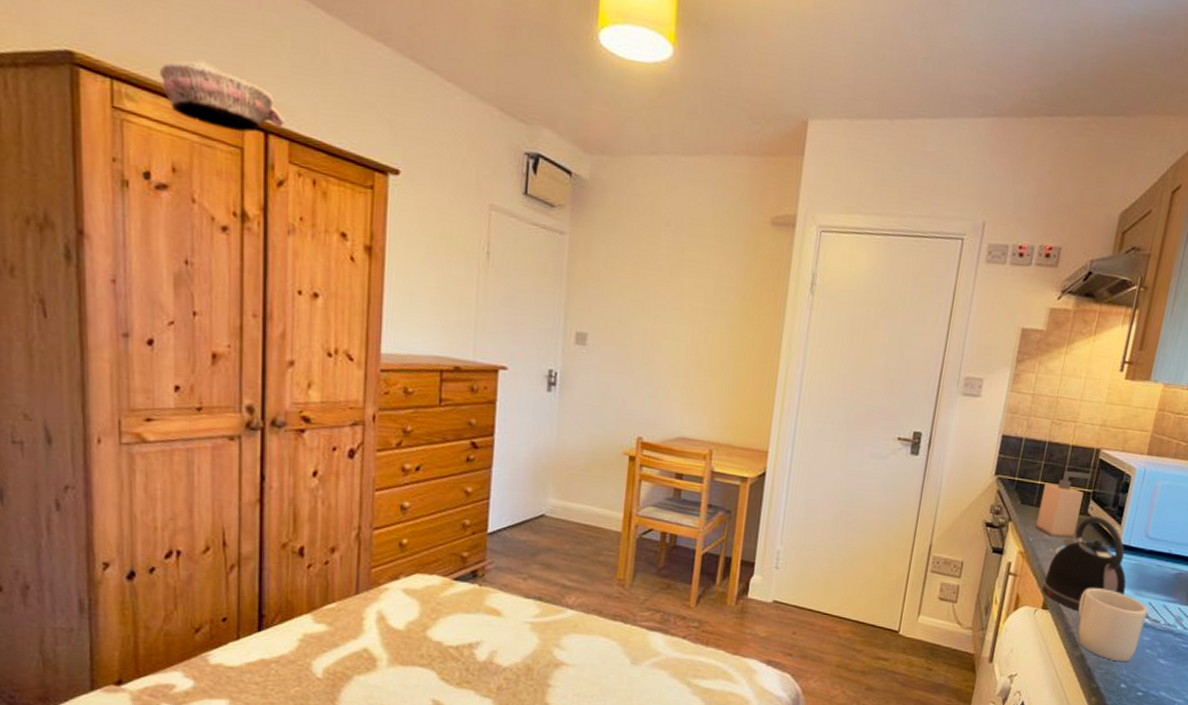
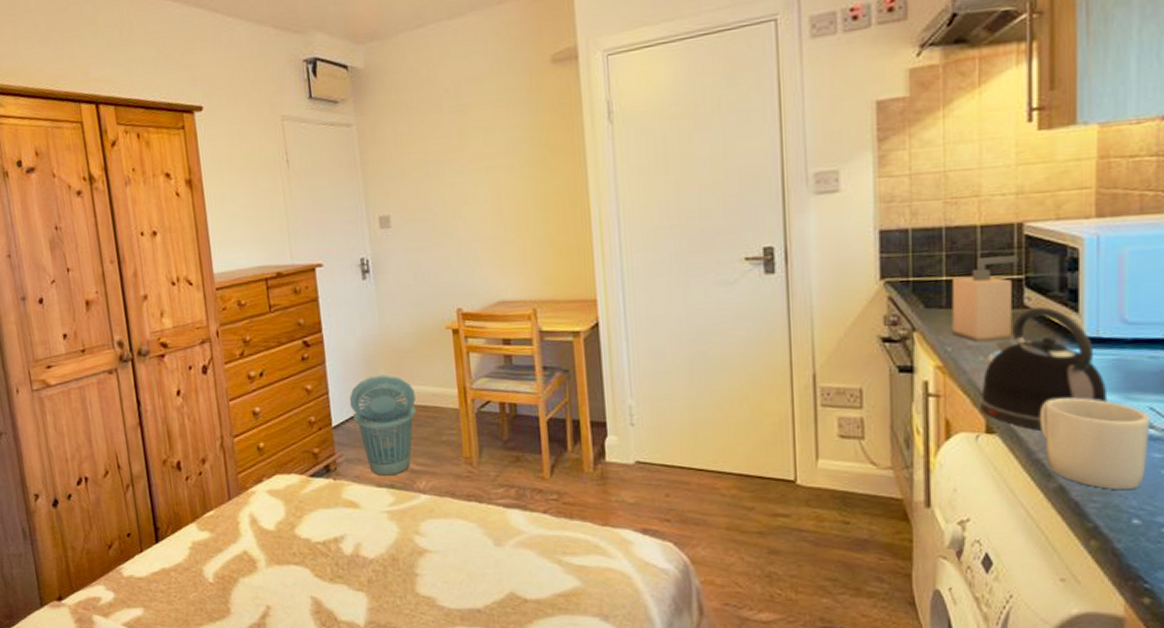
decorative basket: present [158,61,284,132] -> none [15,60,109,110]
laundry basket: none [510,488,581,589] -> present [349,374,417,476]

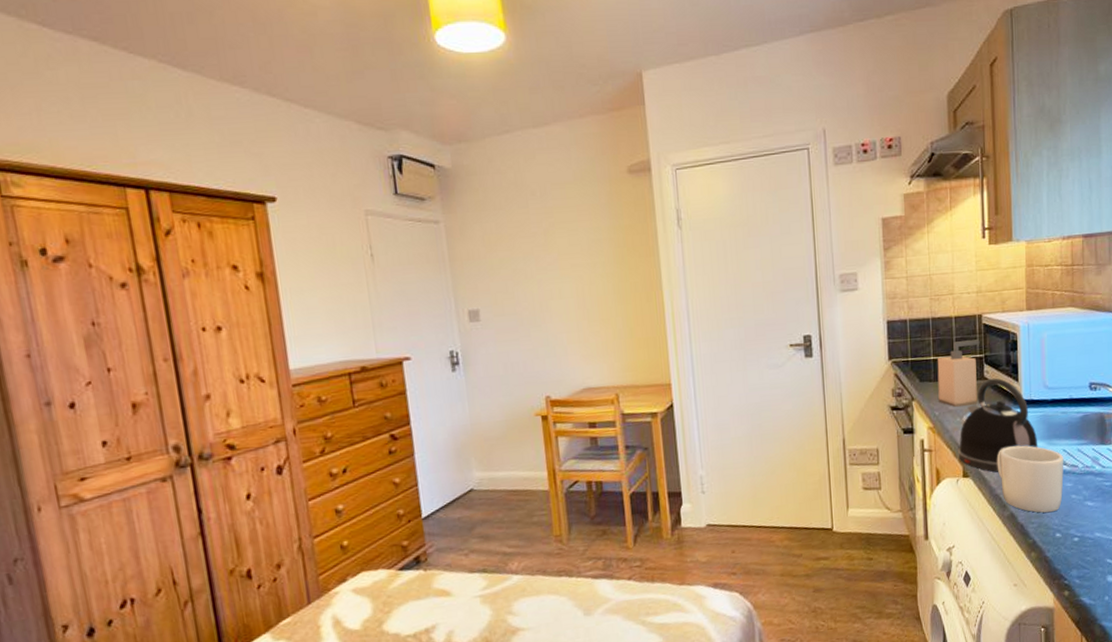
laundry basket: present [349,374,417,476] -> none [440,462,508,562]

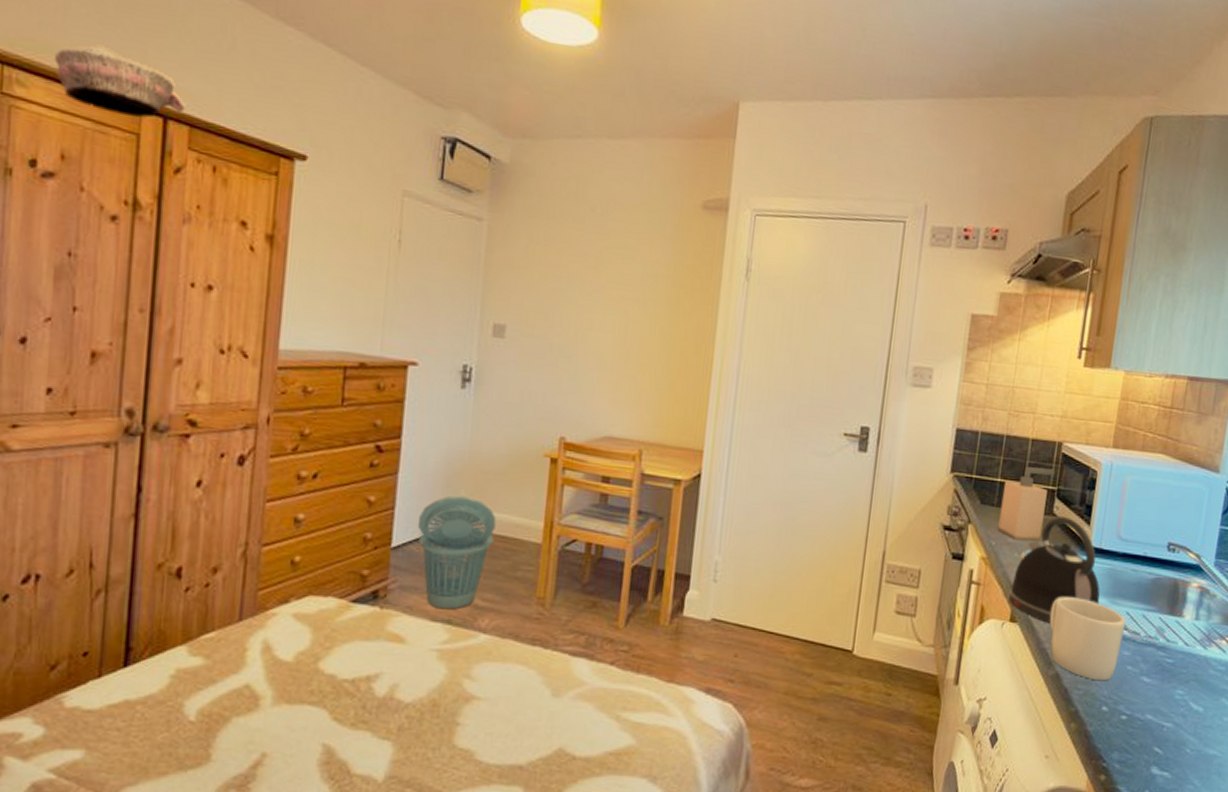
decorative basket: none [38,138,162,194] -> present [53,46,185,118]
laundry basket: none [440,462,508,562] -> present [417,495,496,610]

